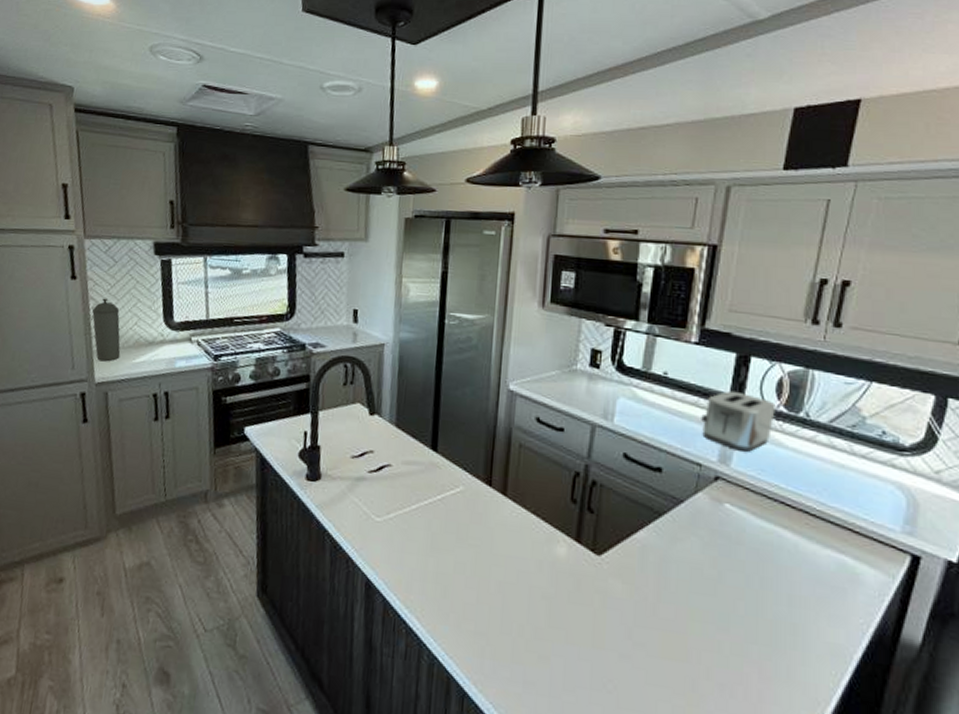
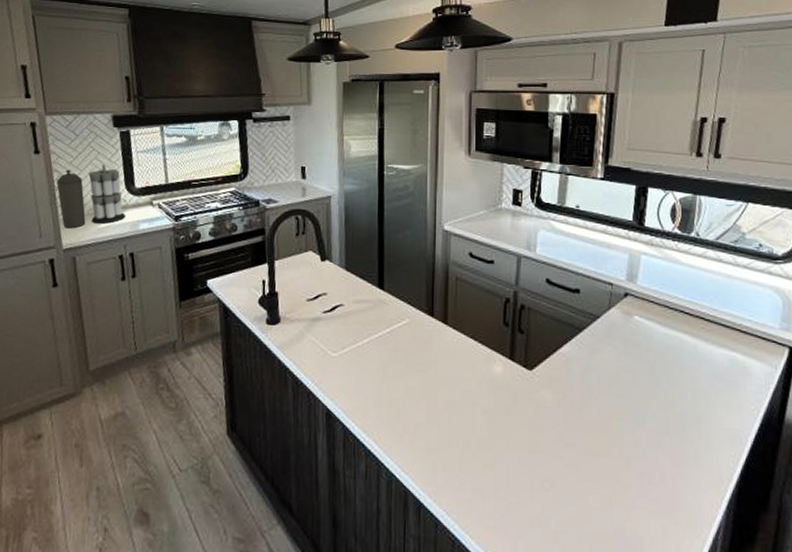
spice rack: none [125,294,162,359] -> present [88,164,125,224]
toaster: present [701,390,775,452] -> none [610,218,671,270]

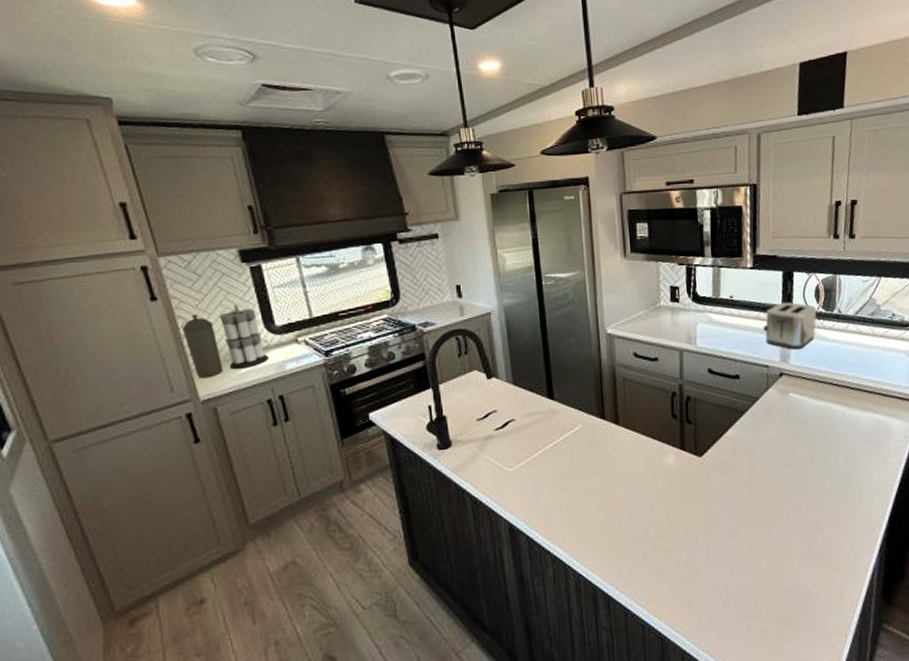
toaster: none [610,218,671,270] -> present [763,302,817,349]

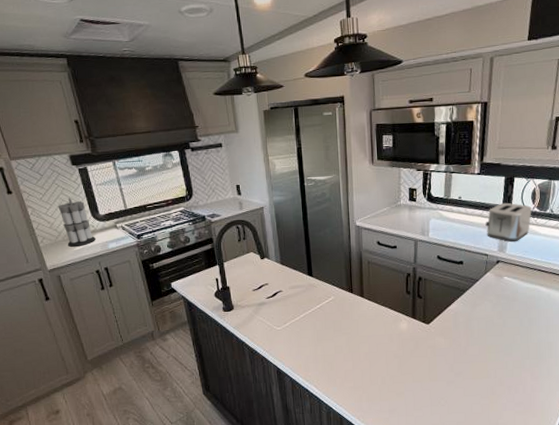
canister: present [181,314,223,379] -> none [31,205,63,253]

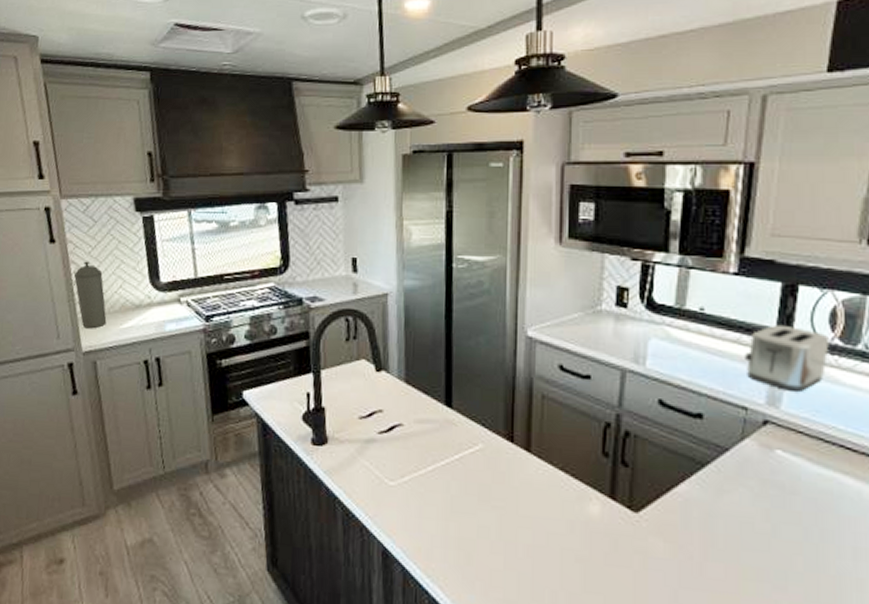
canister: none [31,205,63,253] -> present [73,261,107,329]
spice rack: present [58,198,96,247] -> none [109,255,150,324]

